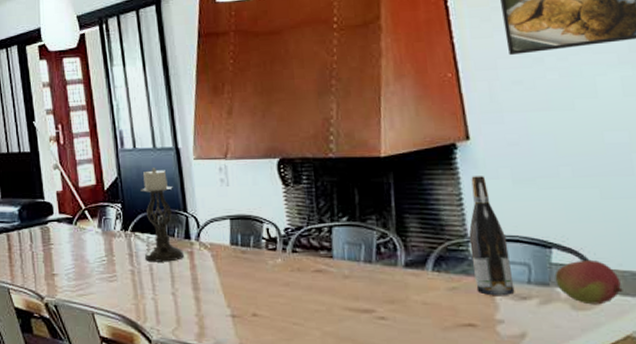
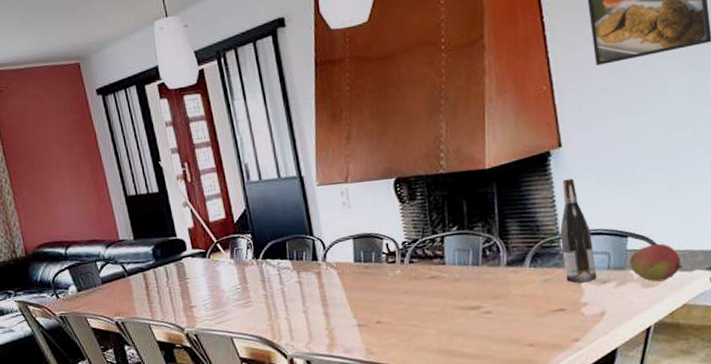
candle holder: present [140,168,184,262] -> none [268,197,312,285]

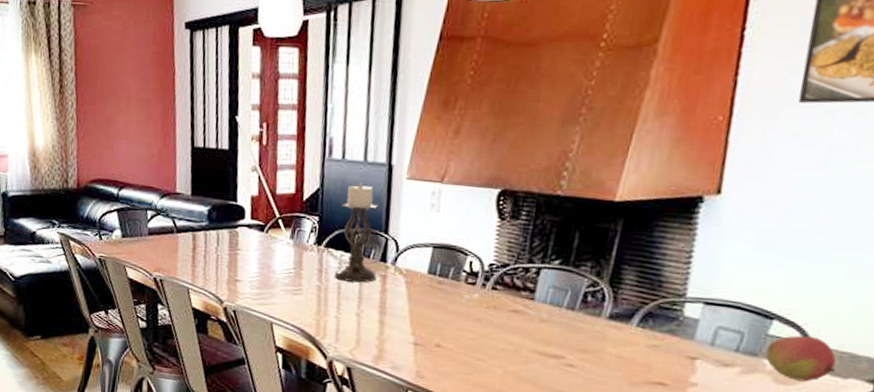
candle holder: none [268,197,312,285] -> present [334,183,378,283]
wine bottle: present [560,179,597,283] -> none [678,234,728,360]

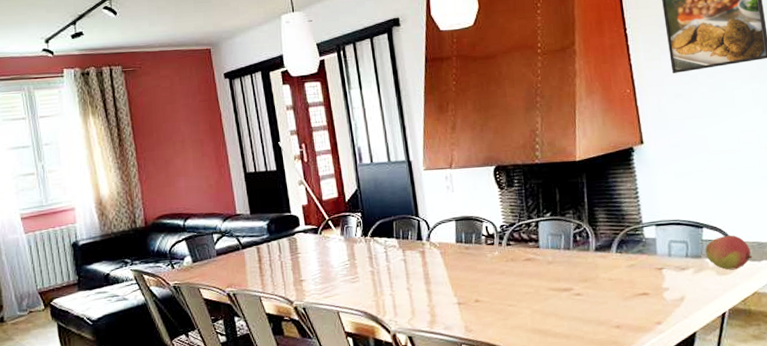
candle holder: present [334,183,378,283] -> none [378,179,417,263]

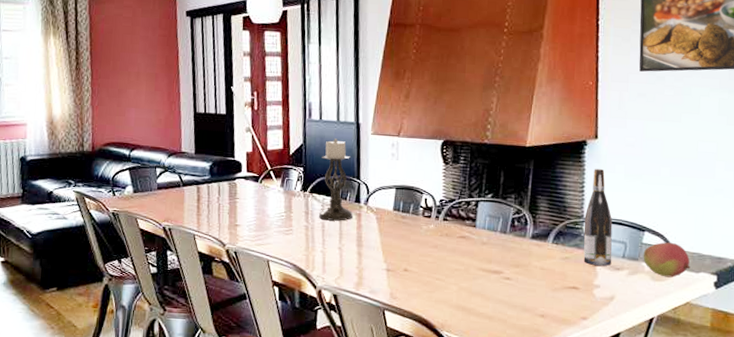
candle holder: none [378,179,417,263] -> present [318,138,353,221]
wine bottle: none [643,173,677,269] -> present [583,169,613,266]

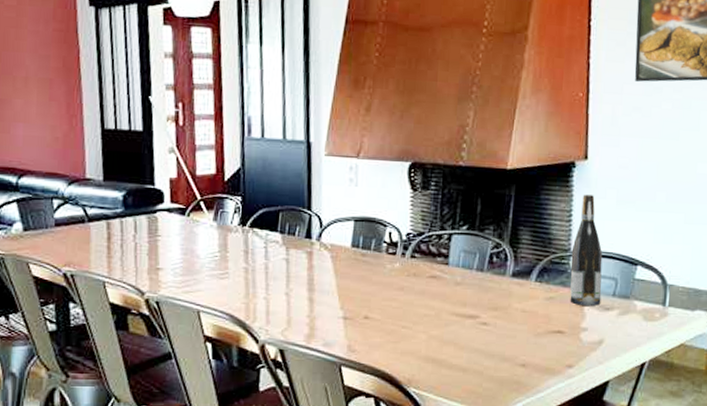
candle holder: present [318,138,353,221] -> none [260,161,303,261]
fruit: present [643,242,690,278] -> none [635,277,686,317]

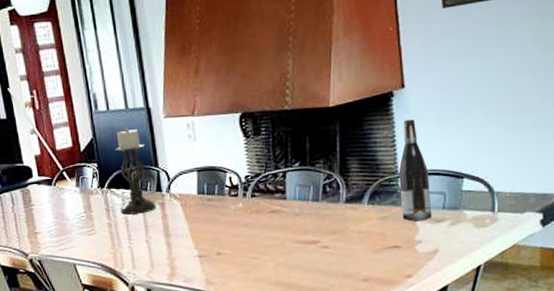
candle holder: none [260,161,303,261] -> present [115,127,156,215]

